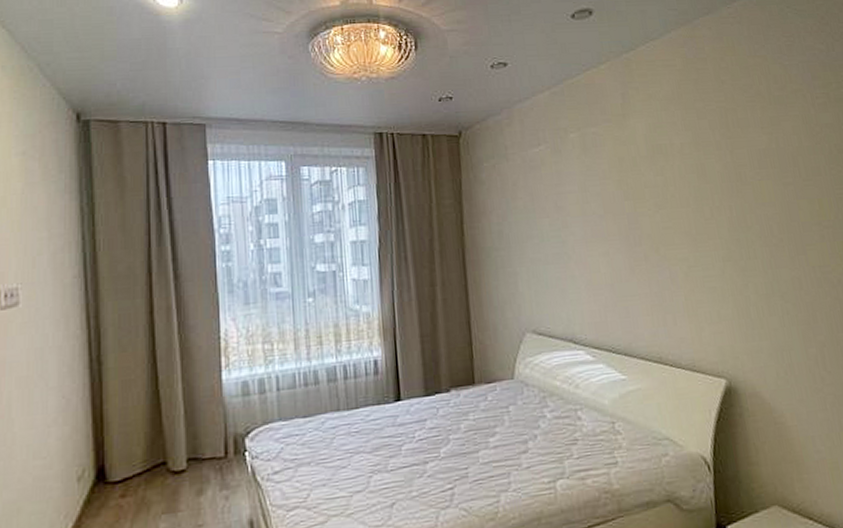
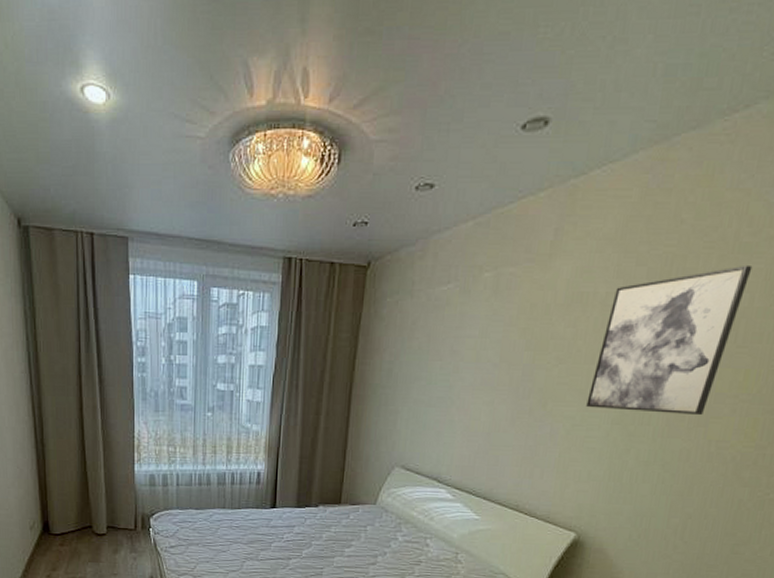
wall art: none [687,112,799,248] -> present [586,264,753,416]

